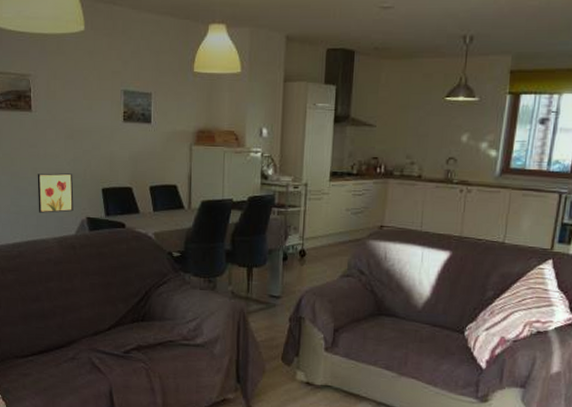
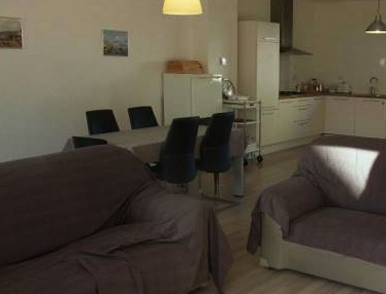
wall art: present [37,173,74,213] -> none [27,100,61,135]

